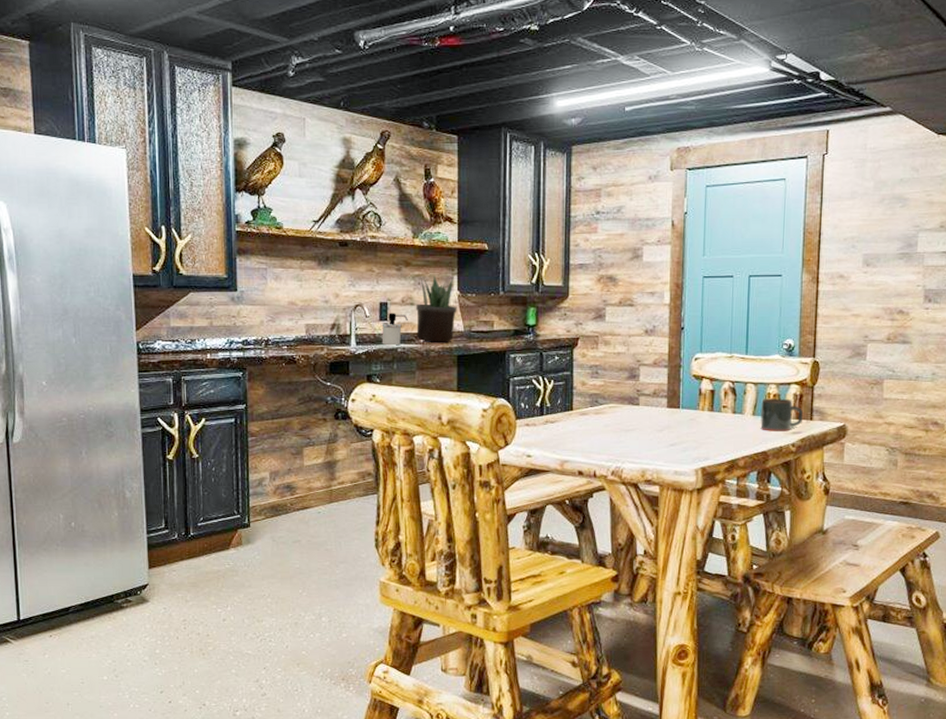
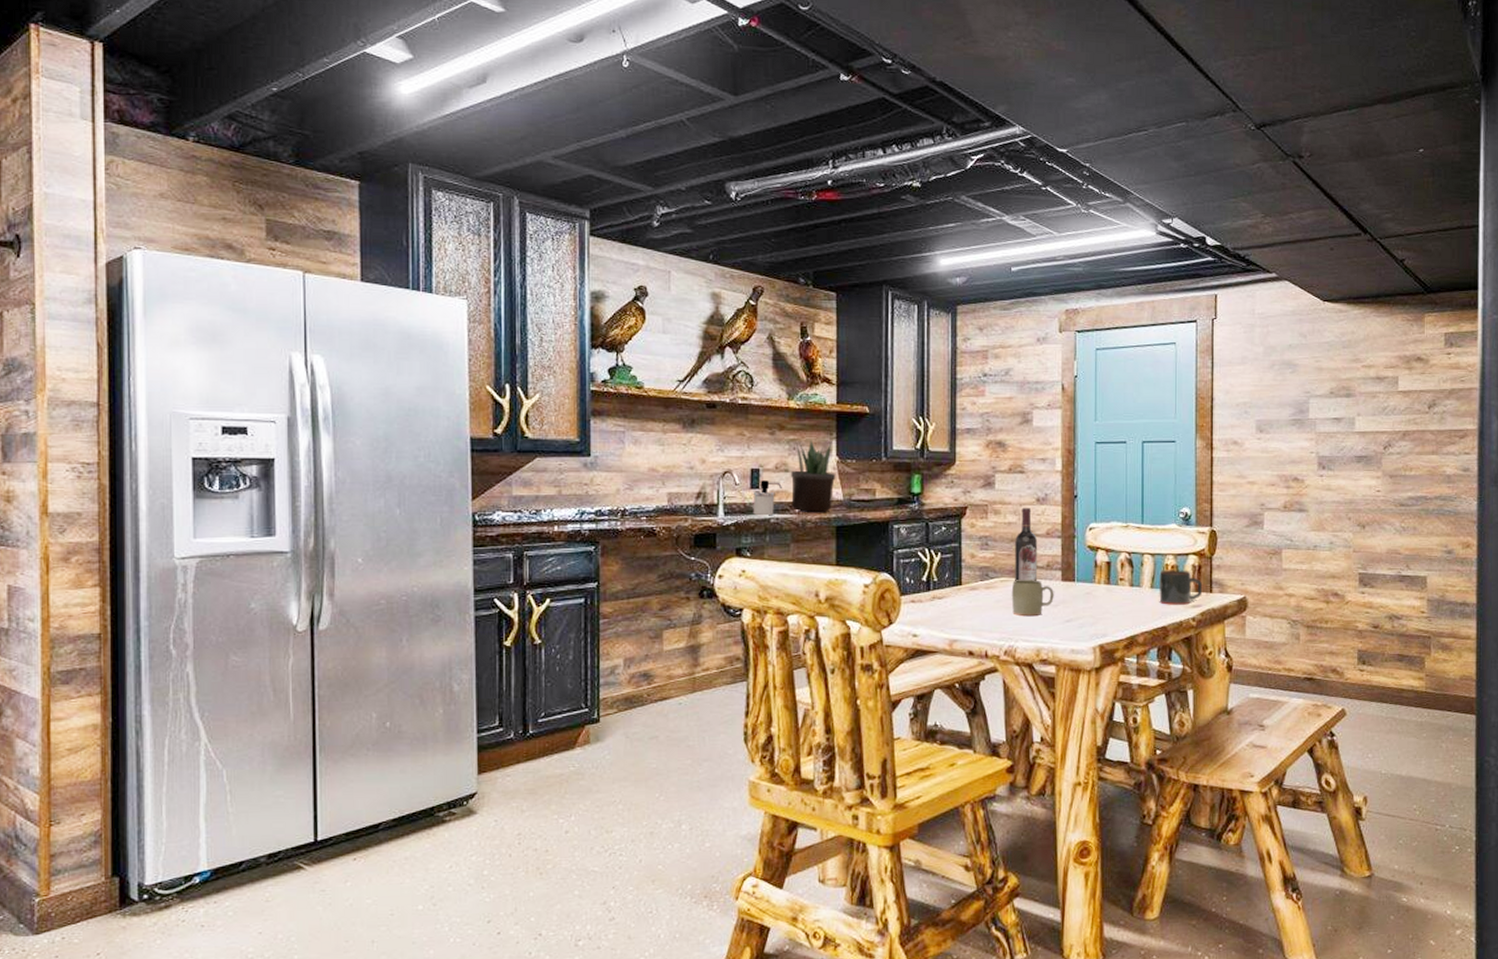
mug: none [619,406,660,439] -> present [1011,580,1054,616]
wine bottle: none [623,338,645,407] -> present [1015,507,1038,581]

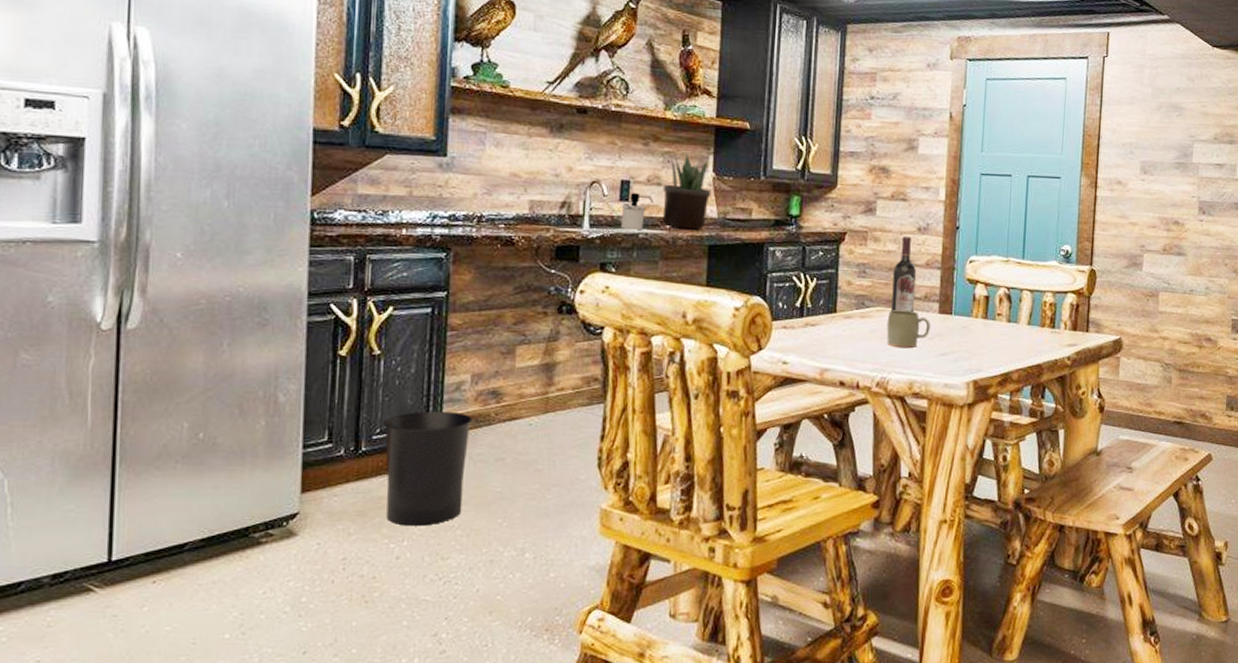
waste bin: none [547,694,627,802] -> present [383,411,473,526]
mug: present [1159,570,1202,606] -> none [1036,307,1079,345]

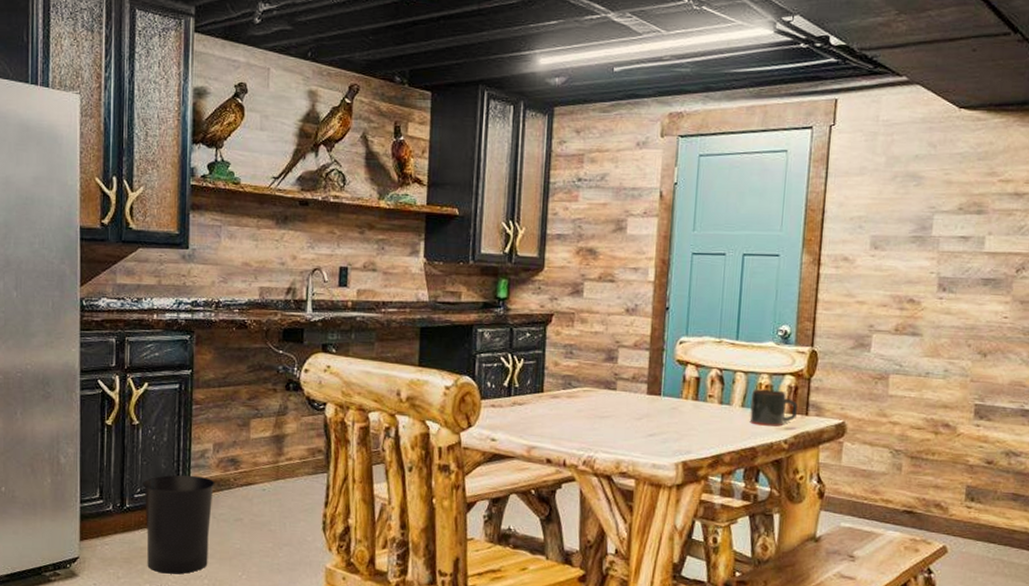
soap dispenser: present [620,193,653,231] -> none [340,279,369,314]
planter: present [662,153,712,230] -> none [377,240,423,313]
mug: present [886,310,930,347] -> none [593,390,638,428]
wine bottle: present [891,236,917,312] -> none [598,317,625,393]
mug: none [1036,307,1079,345] -> present [750,389,797,428]

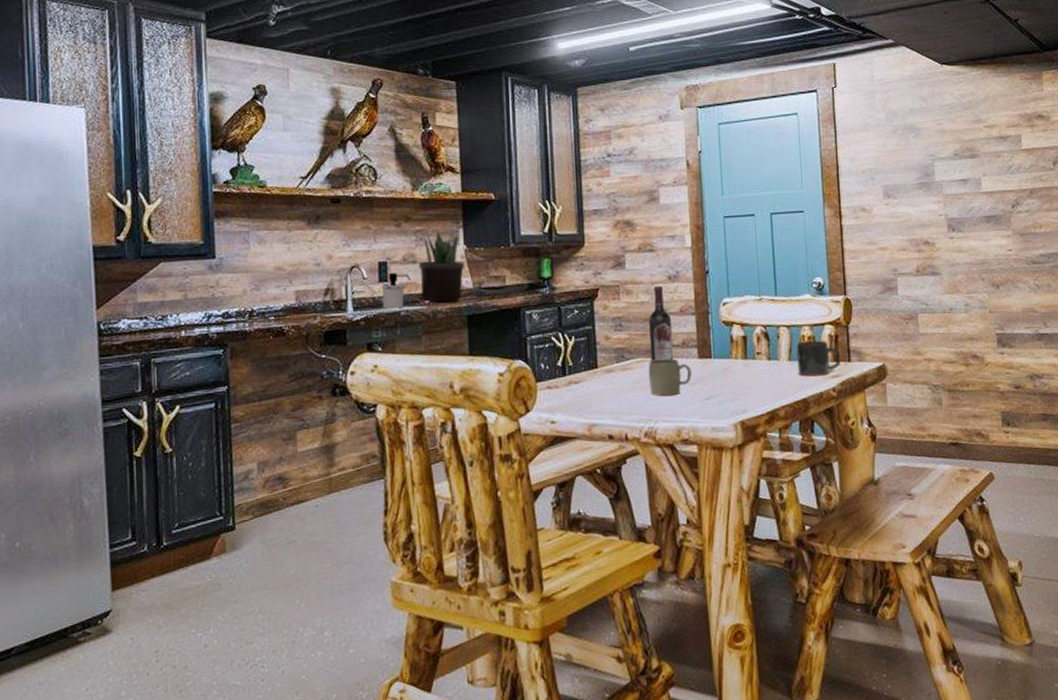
waste bin: present [143,474,215,574] -> none [181,500,263,615]
soap dispenser: none [340,279,369,314] -> present [381,273,411,309]
planter: none [377,240,423,313] -> present [419,230,465,303]
mug: none [593,390,638,428] -> present [648,358,692,396]
wine bottle: none [598,317,625,393] -> present [649,285,674,361]

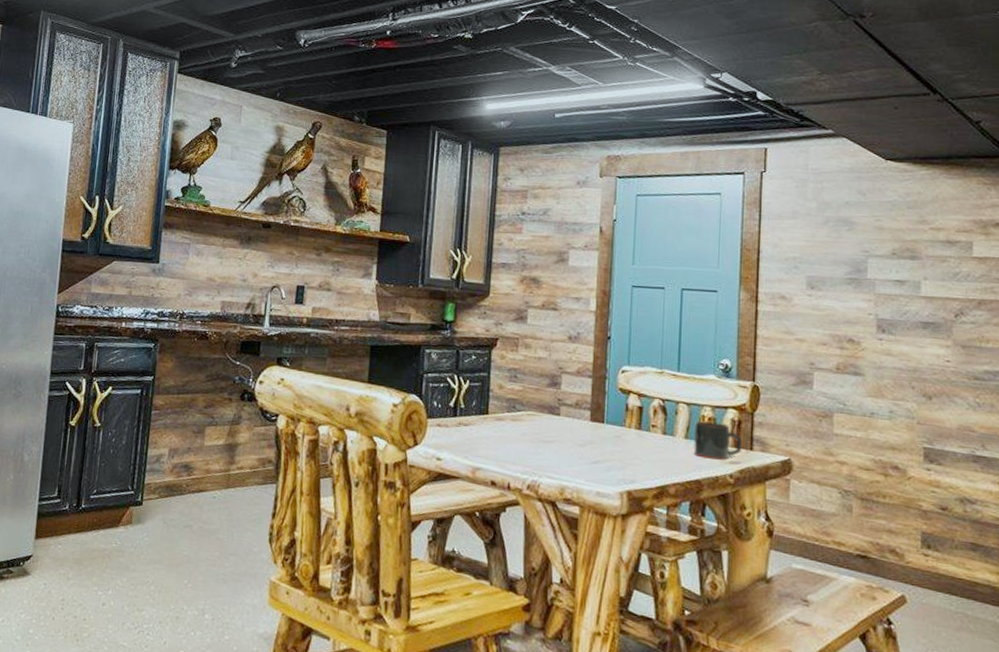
soap dispenser: present [381,273,411,309] -> none [295,297,324,331]
planter: present [419,230,465,303] -> none [331,263,374,331]
mug: present [648,358,692,396] -> none [537,415,582,453]
wine bottle: present [649,285,674,361] -> none [542,343,568,418]

